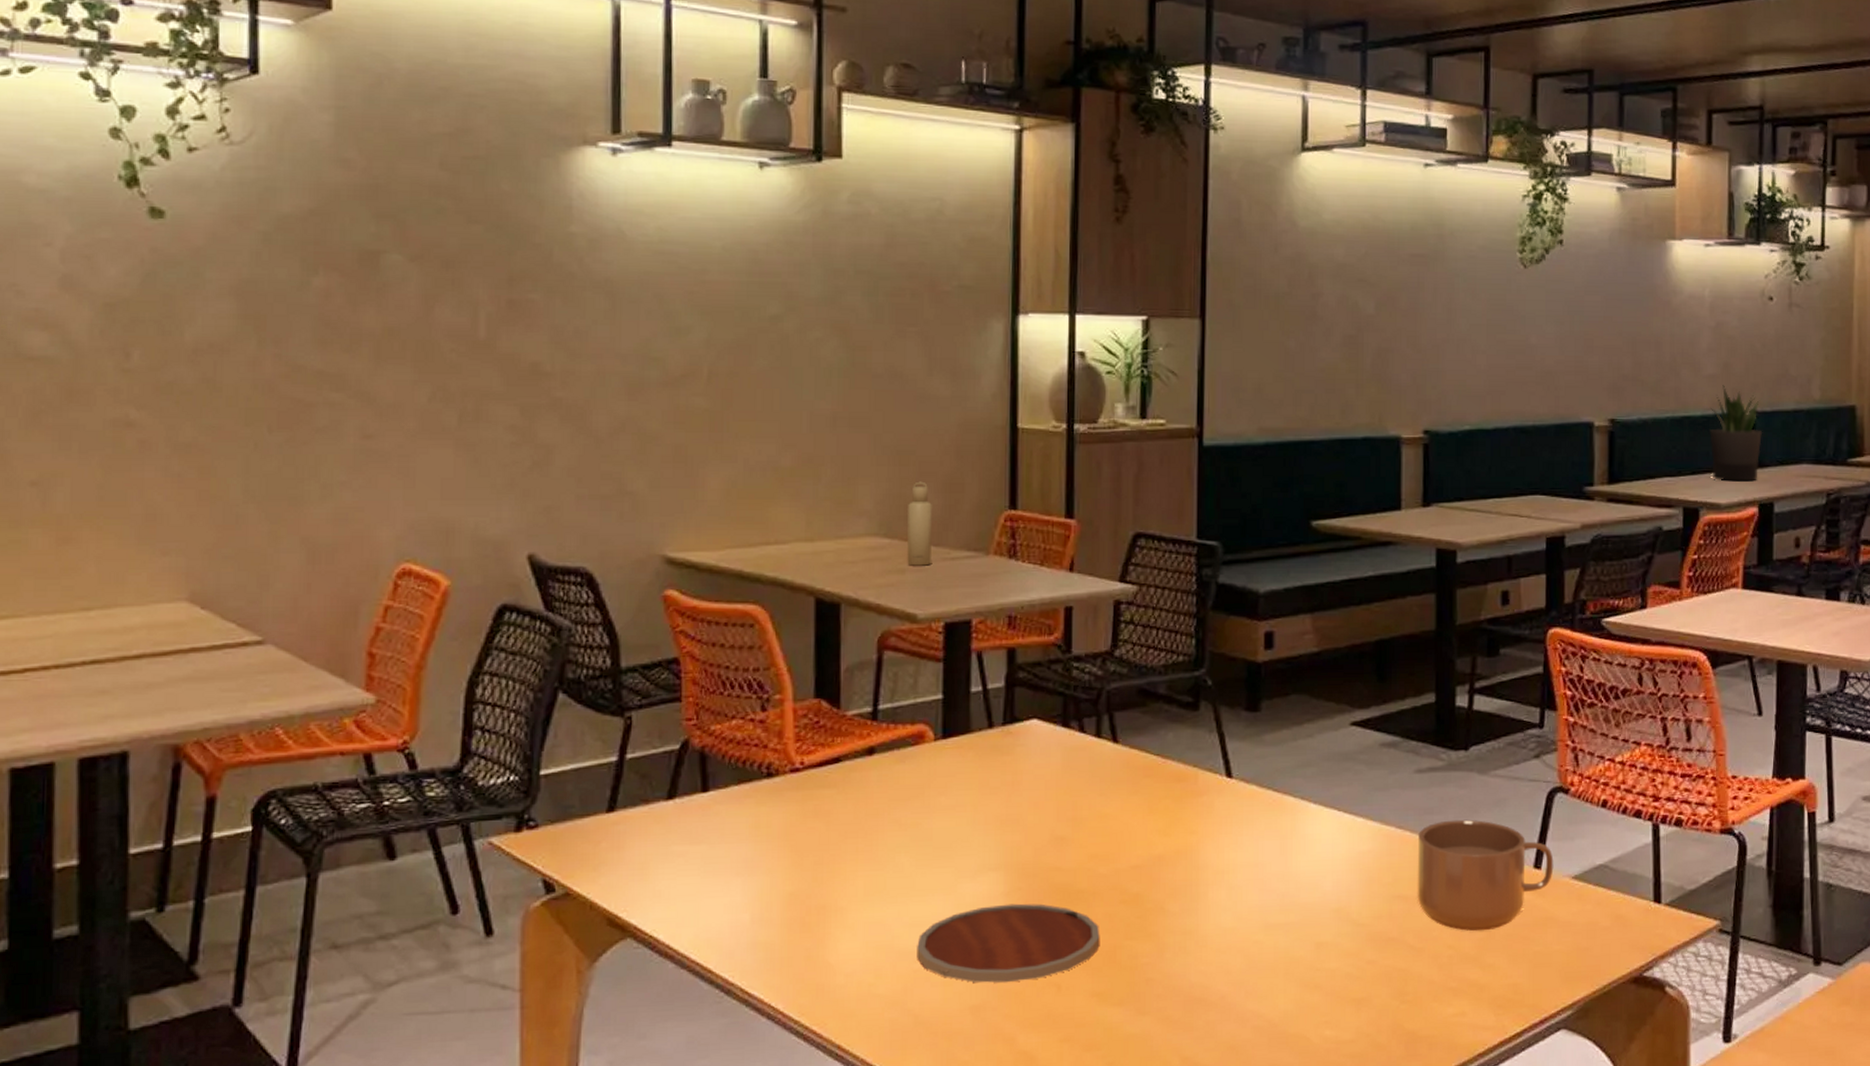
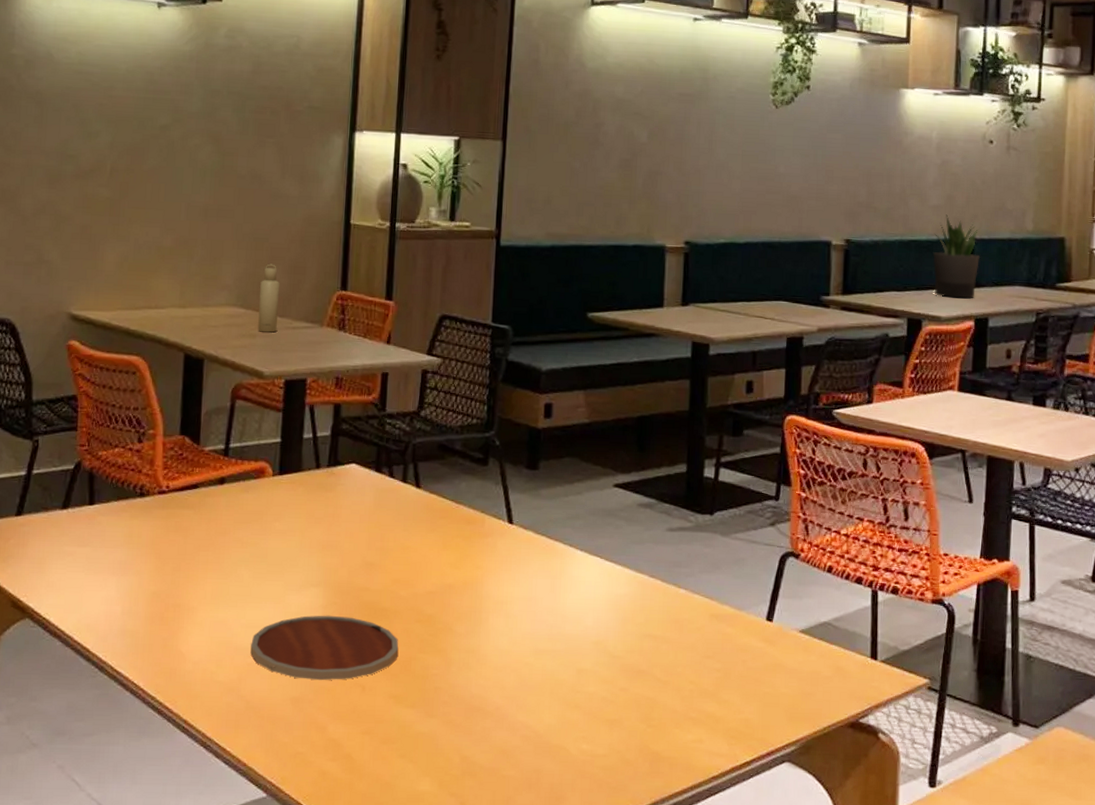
cup: present [1417,819,1554,932] -> none [664,573,784,671]

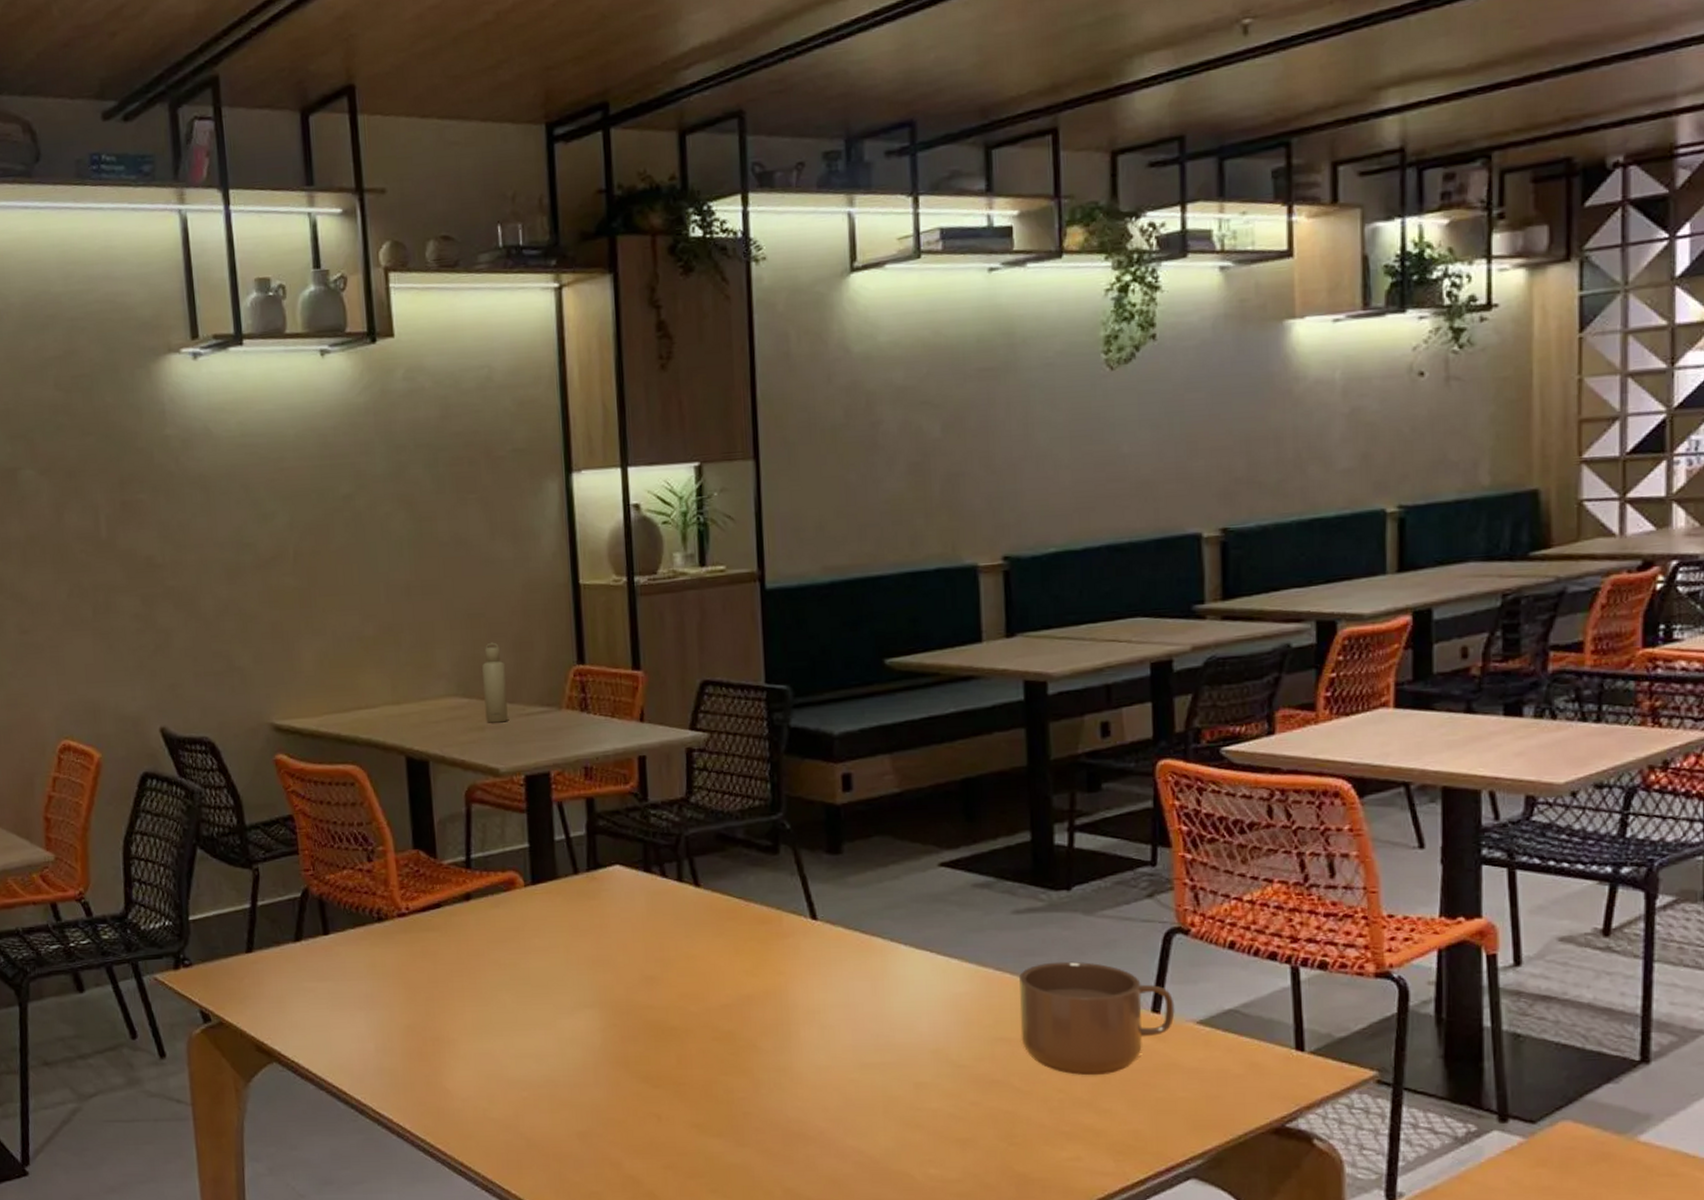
tray: present [250,615,399,681] -> none [524,1038,696,1112]
cup: none [664,573,784,671] -> present [1019,961,1175,1076]
planter: present [933,214,981,299] -> none [1346,479,1416,588]

